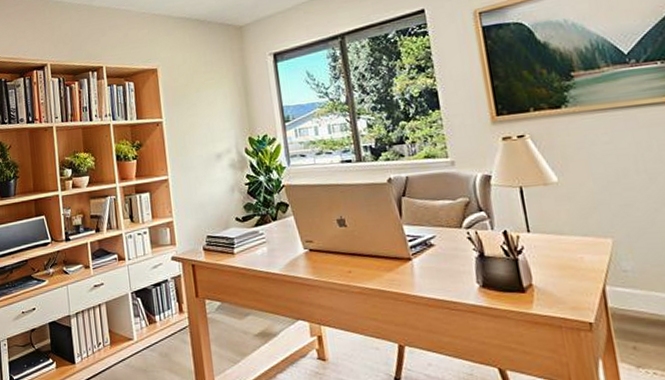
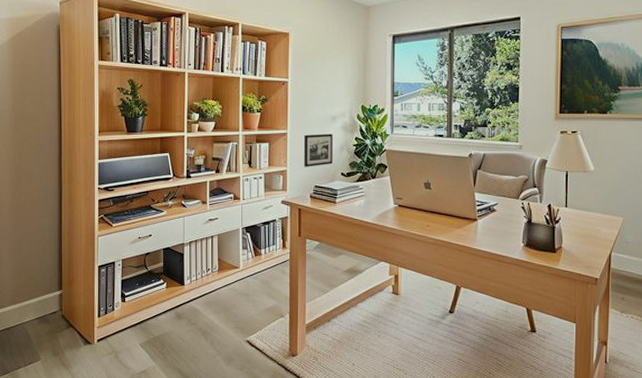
picture frame: none [188,174,224,216] -> present [304,133,333,167]

